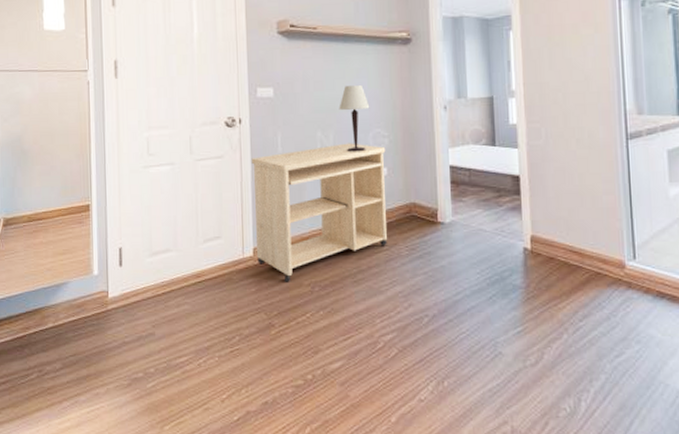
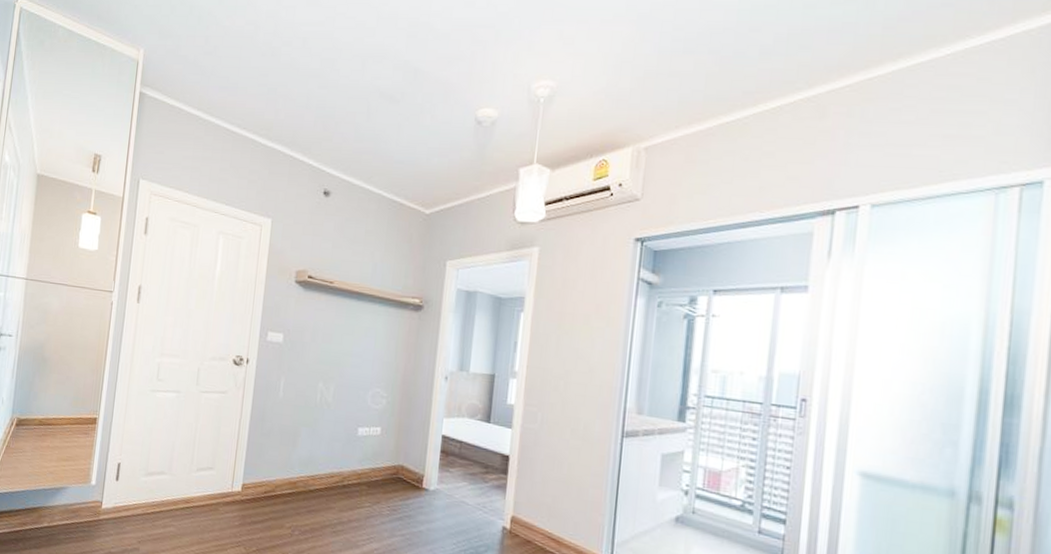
desk: present [251,143,387,282] -> none [244,397,383,522]
table lamp: present [339,85,370,152] -> none [343,343,373,409]

